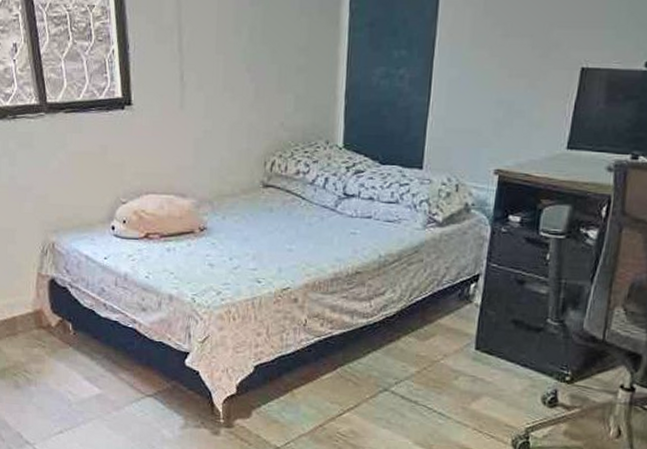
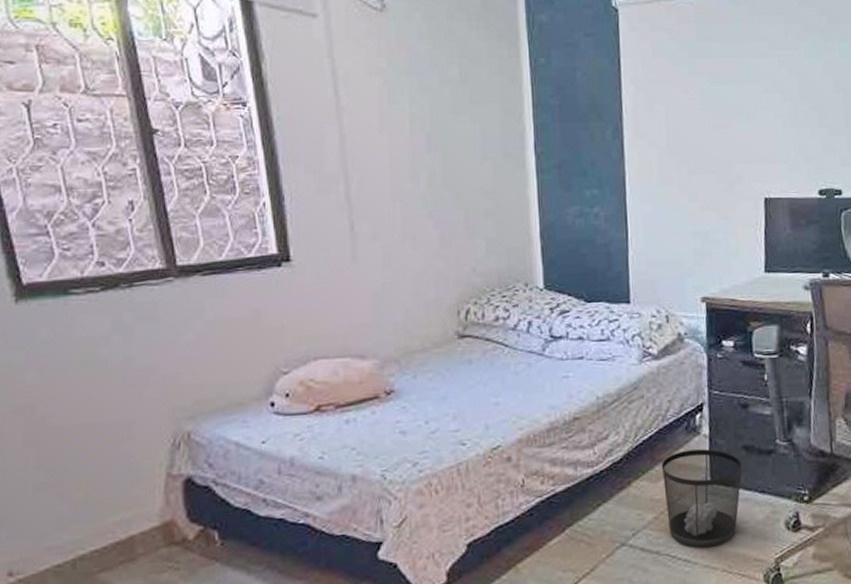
waste bin: none [429,316,509,407] -> present [661,448,742,548]

